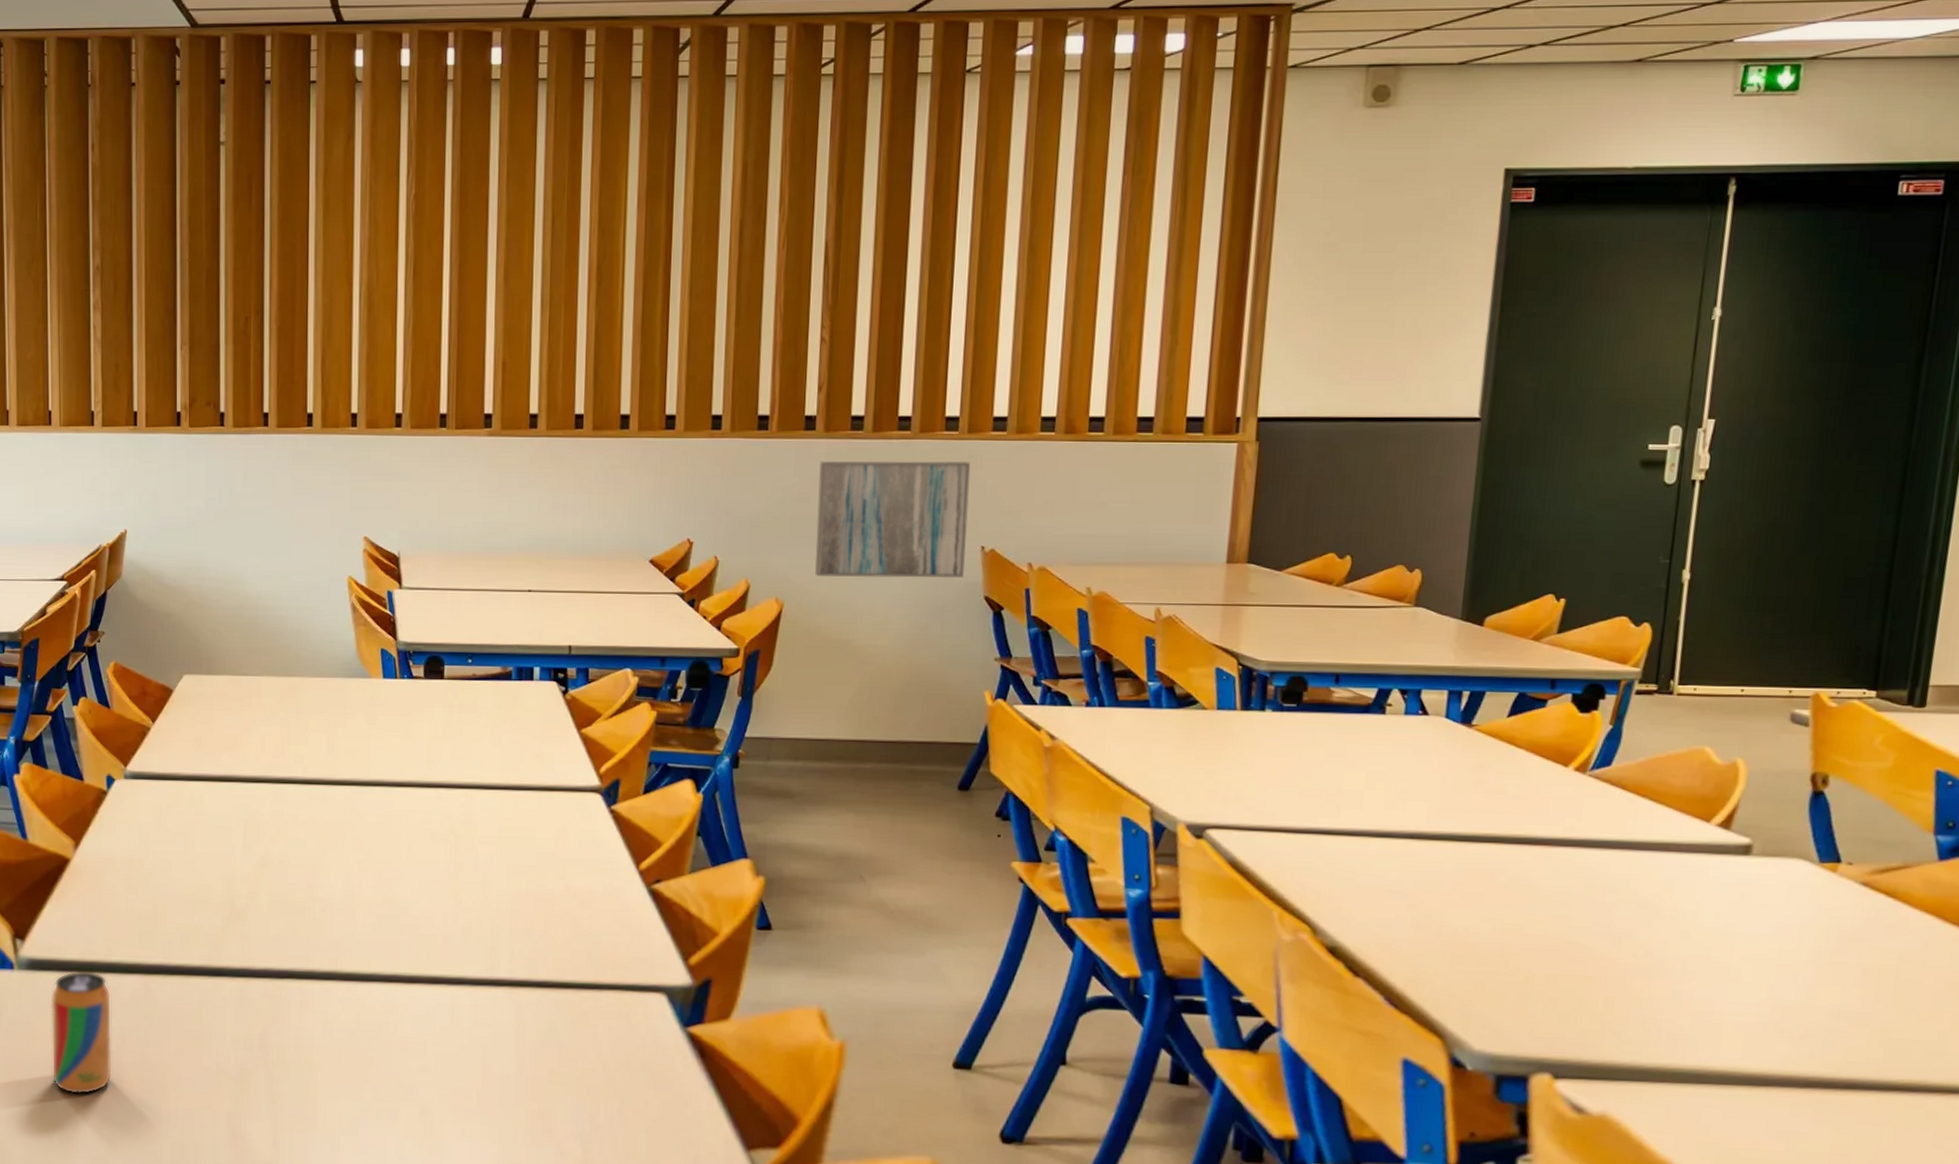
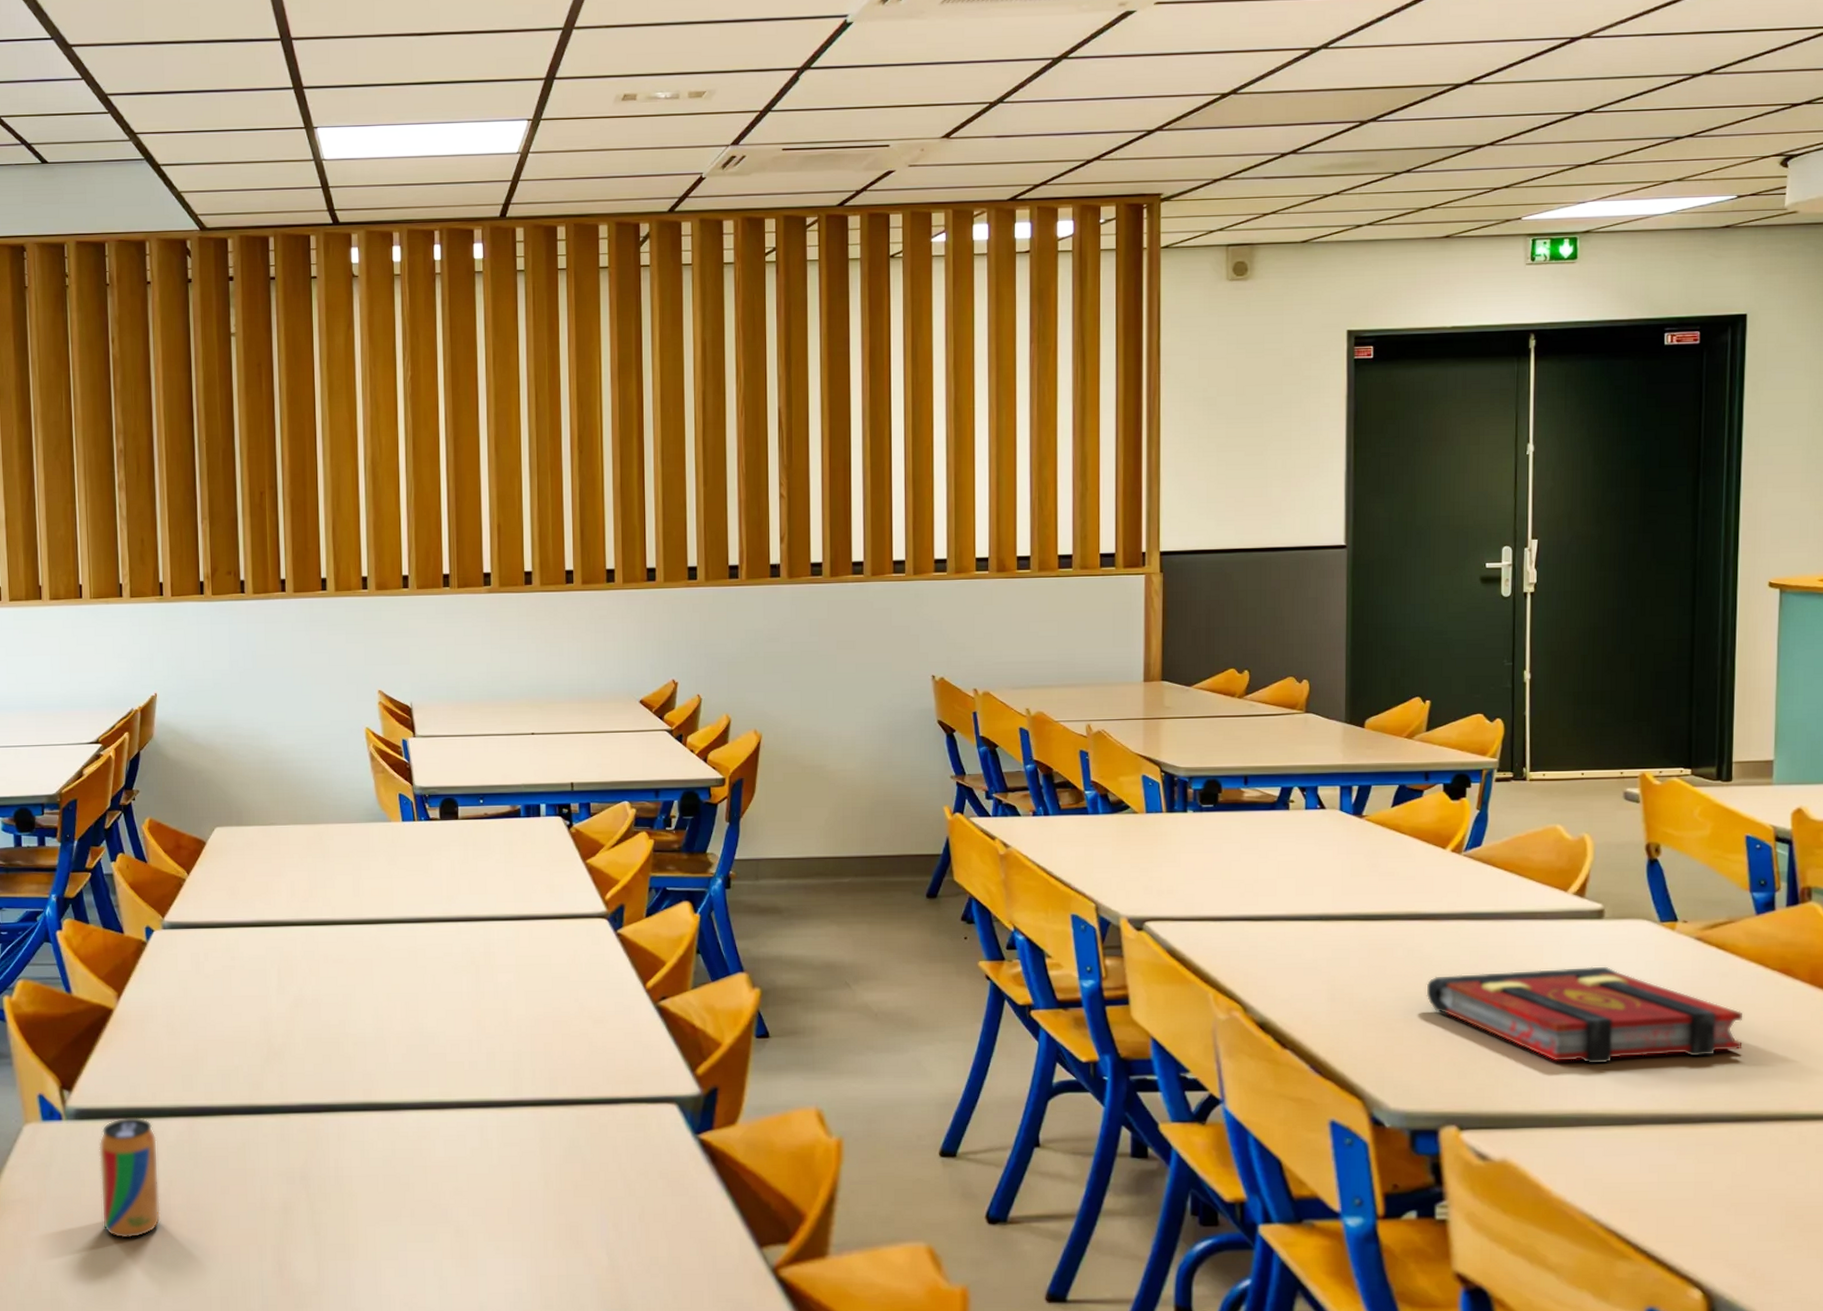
wall art: present [815,461,971,579] -> none [786,600,918,710]
book: none [1528,907,1910,1017] -> present [1426,966,1743,1064]

